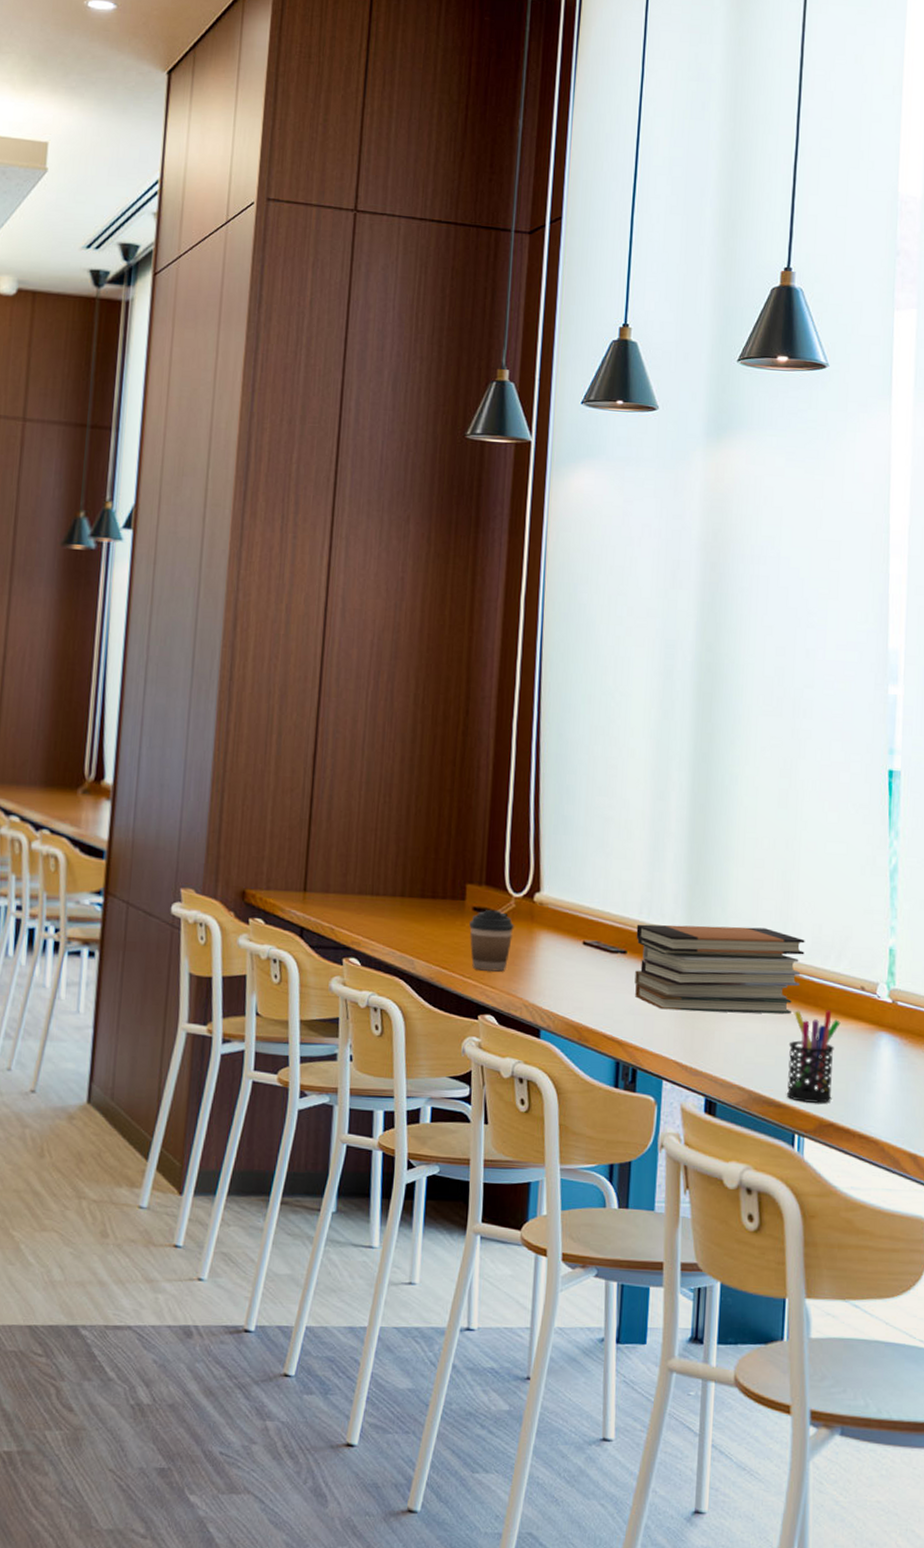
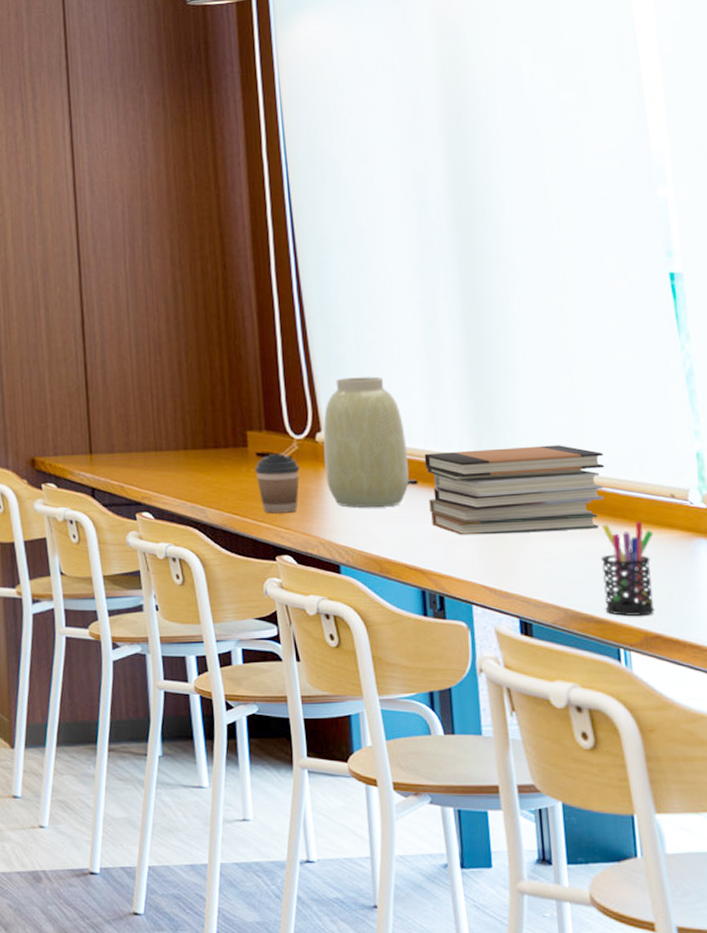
vase: none [538,839,622,974] -> present [323,376,409,507]

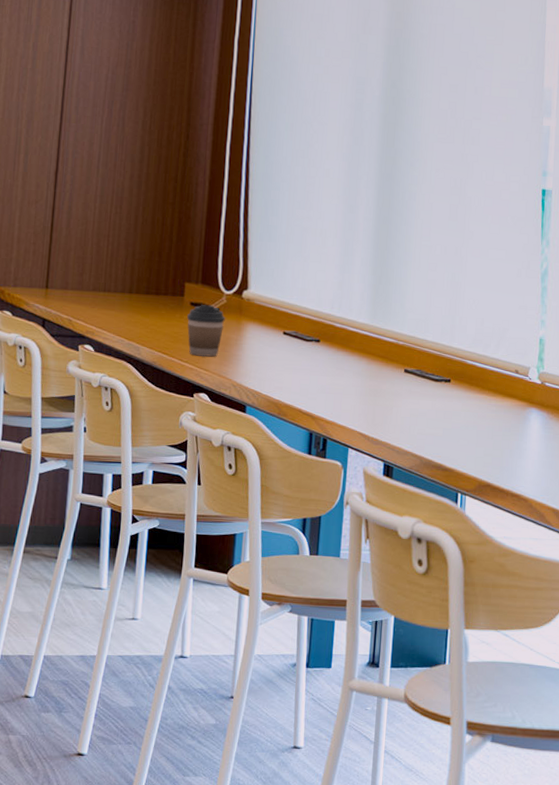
vase: present [323,376,409,507] -> none [245,245,316,359]
book stack: present [424,445,605,535] -> none [326,317,470,393]
pen holder: present [600,521,655,617] -> none [451,389,498,468]

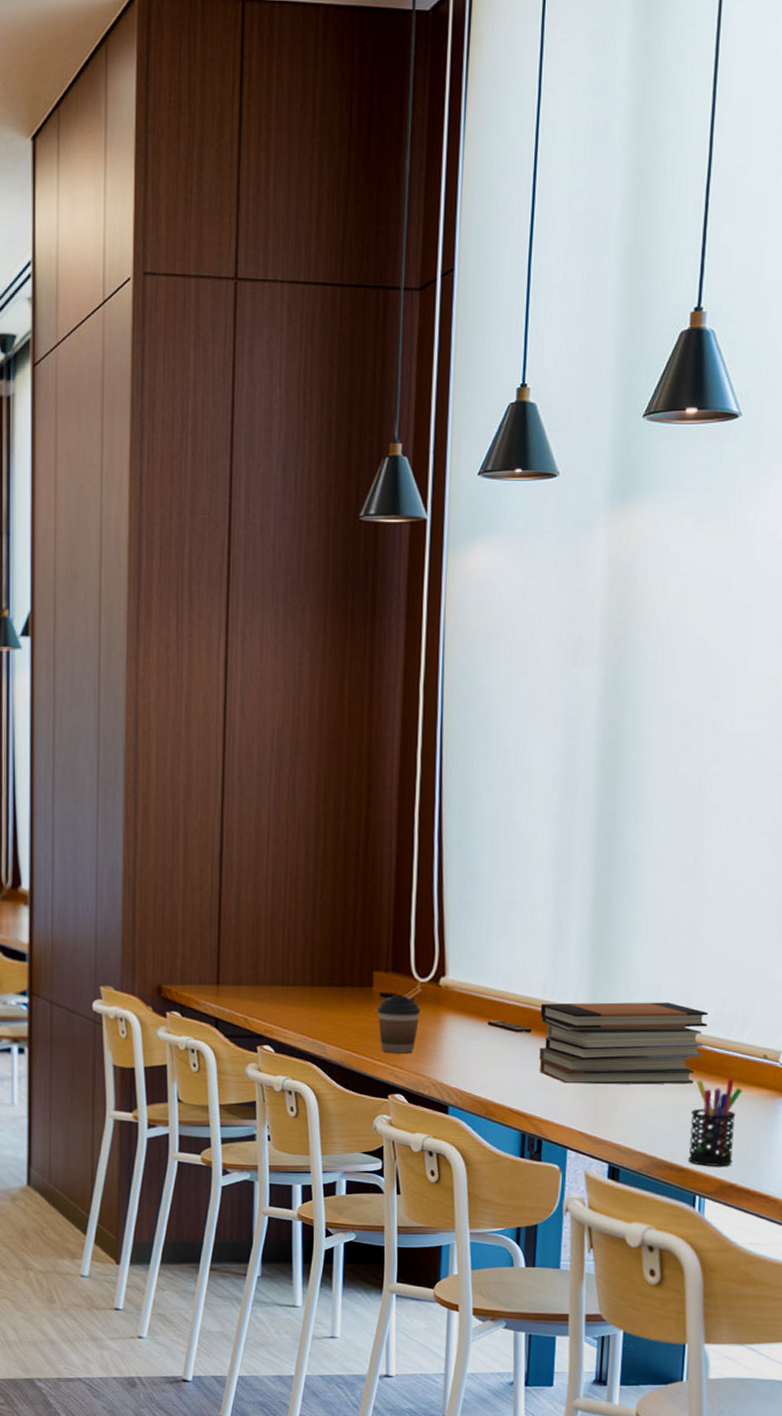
book stack: none [326,317,470,393] -> present [539,1002,708,1085]
pen holder: none [451,389,498,468] -> present [688,1078,743,1167]

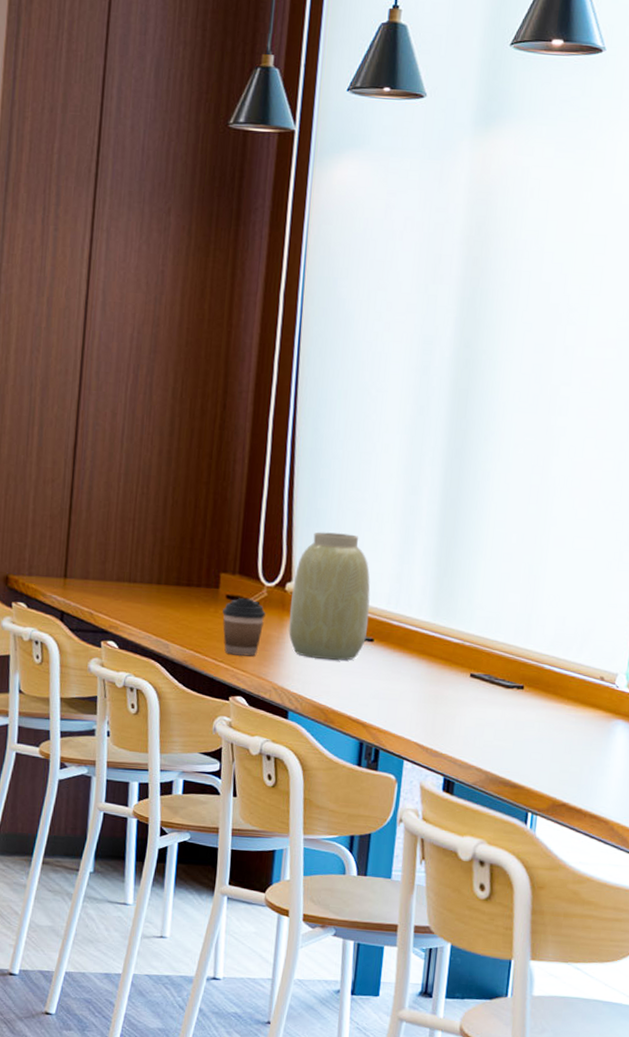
vase: none [444,924,526,1052] -> present [289,532,371,661]
book stack: present [539,1002,708,1085] -> none [380,613,548,701]
pen holder: present [688,1078,743,1167] -> none [522,698,579,785]

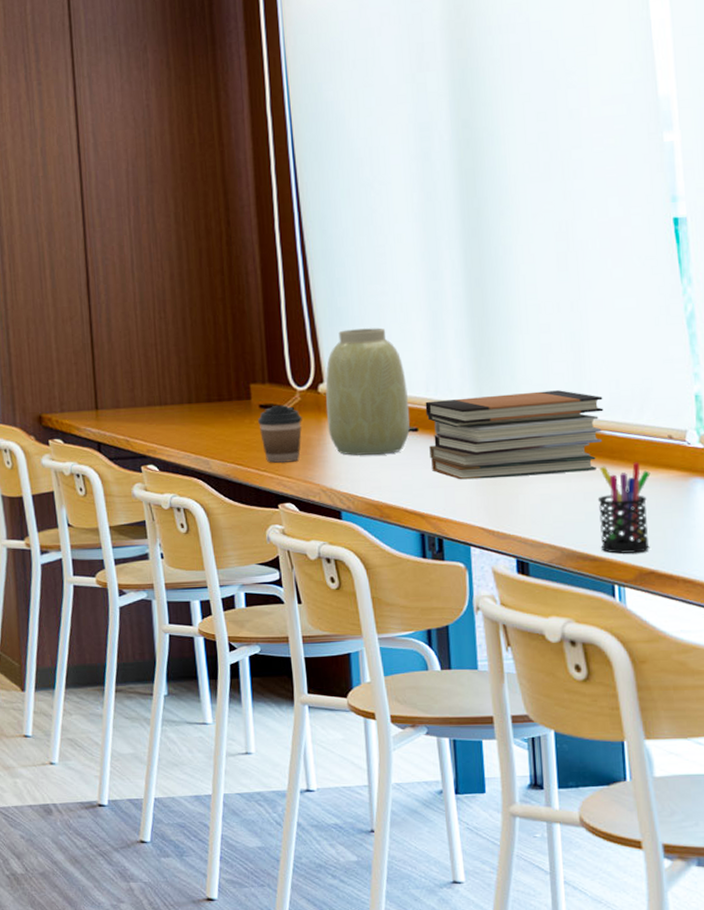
book stack: none [380,613,548,701] -> present [425,390,604,480]
pen holder: none [522,698,579,785] -> present [597,462,651,554]

